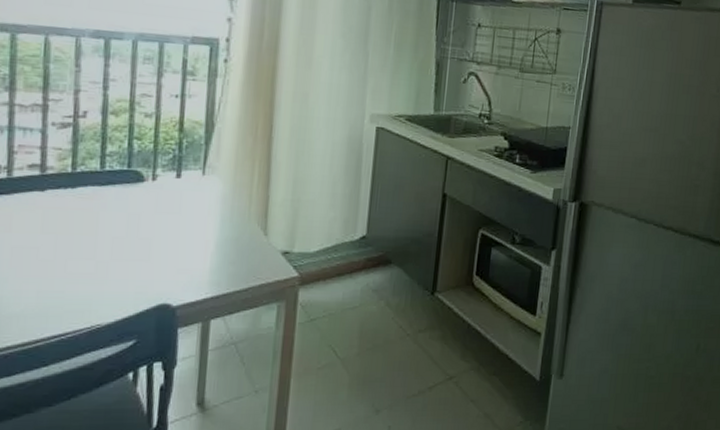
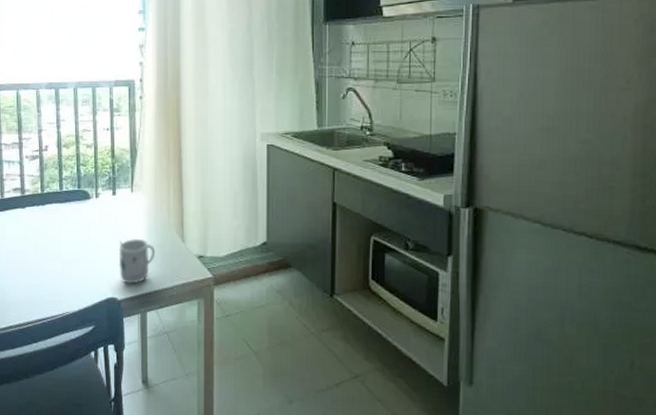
mug: none [177,232,229,287] -> present [118,239,156,284]

